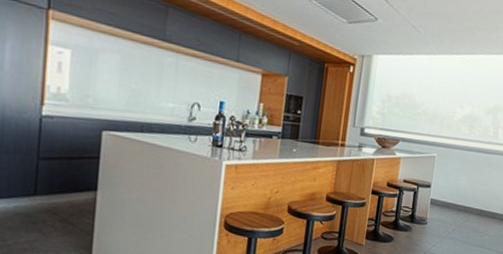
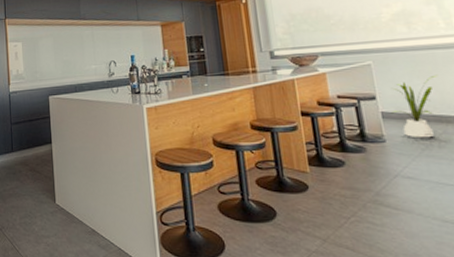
house plant: none [438,173,477,224] -> present [391,74,438,139]

